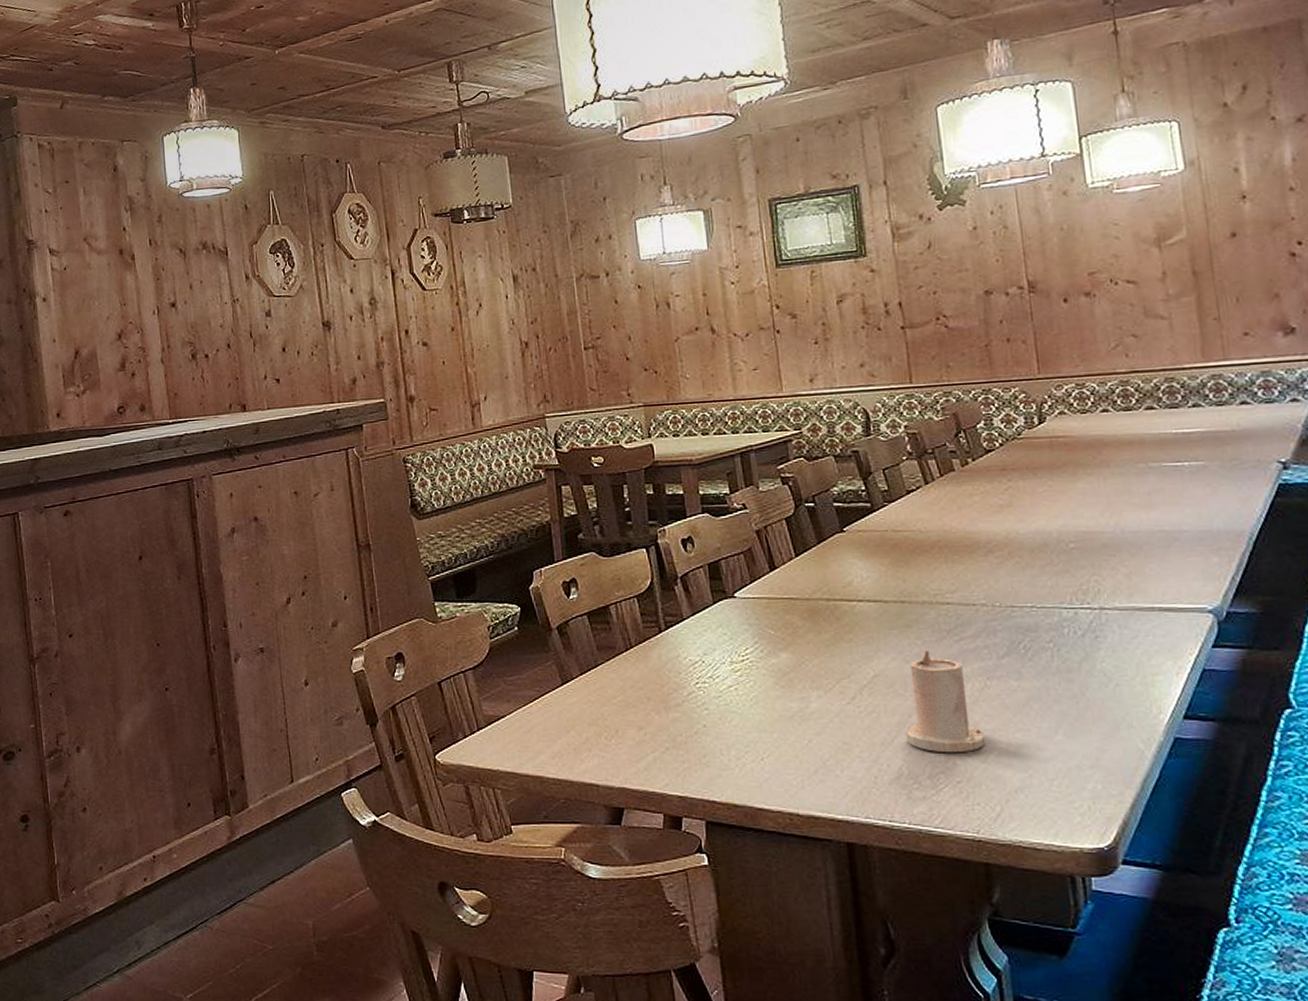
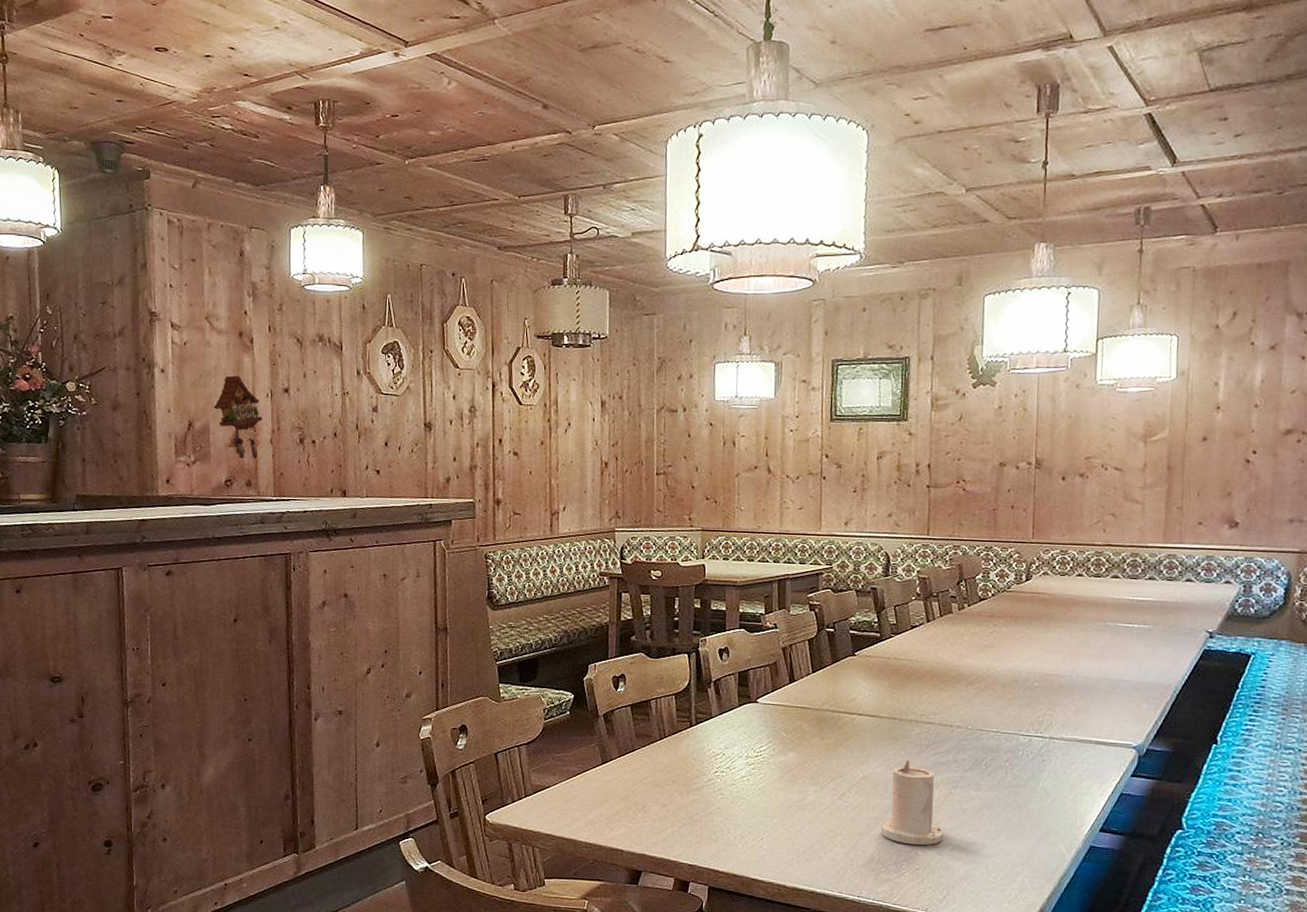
cuckoo clock: none [99,295,152,382] -> present [213,375,263,459]

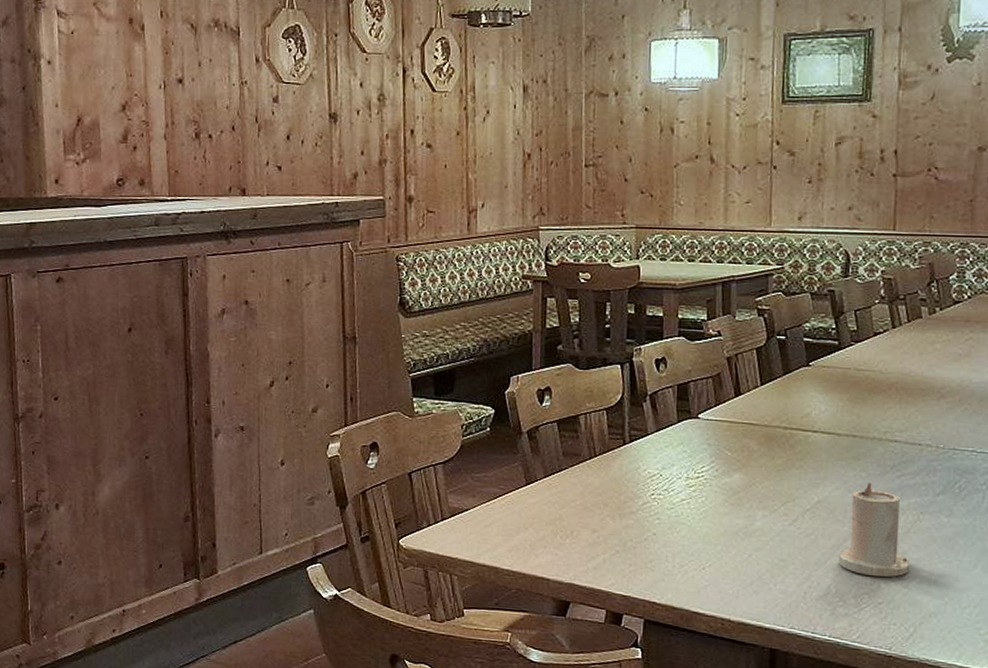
cuckoo clock: present [213,375,263,459] -> none [103,66,156,156]

